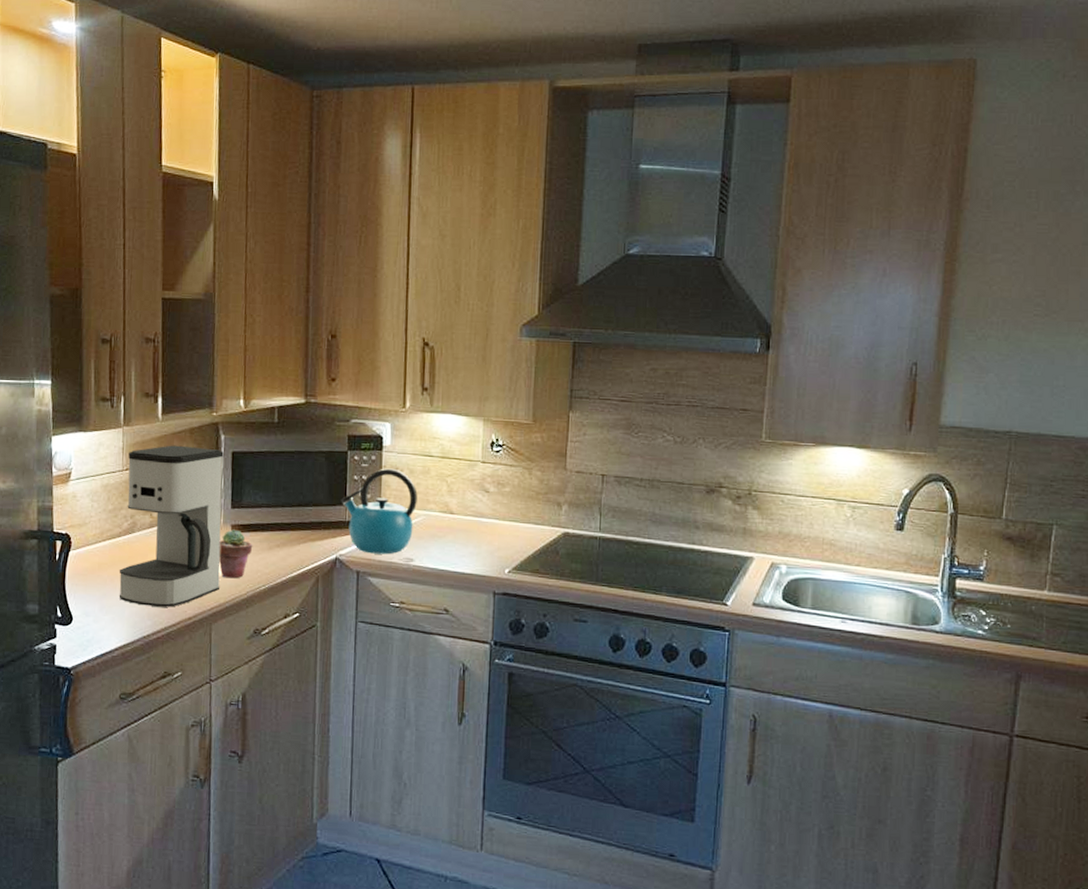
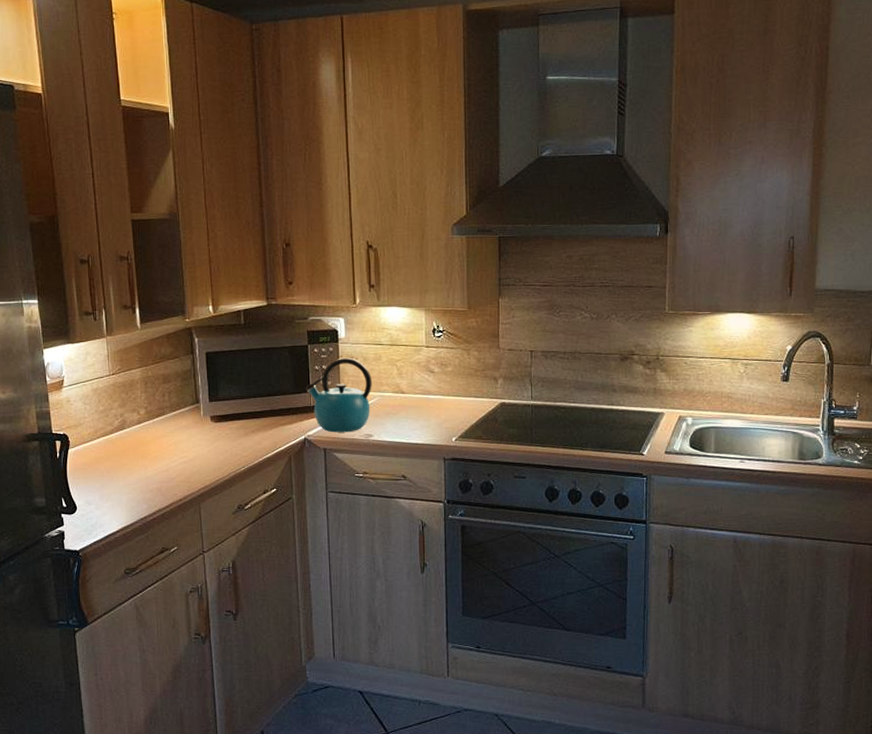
coffee maker: present [119,445,224,607] -> none [113,350,204,492]
potted succulent: present [218,529,253,579] -> none [201,420,231,463]

